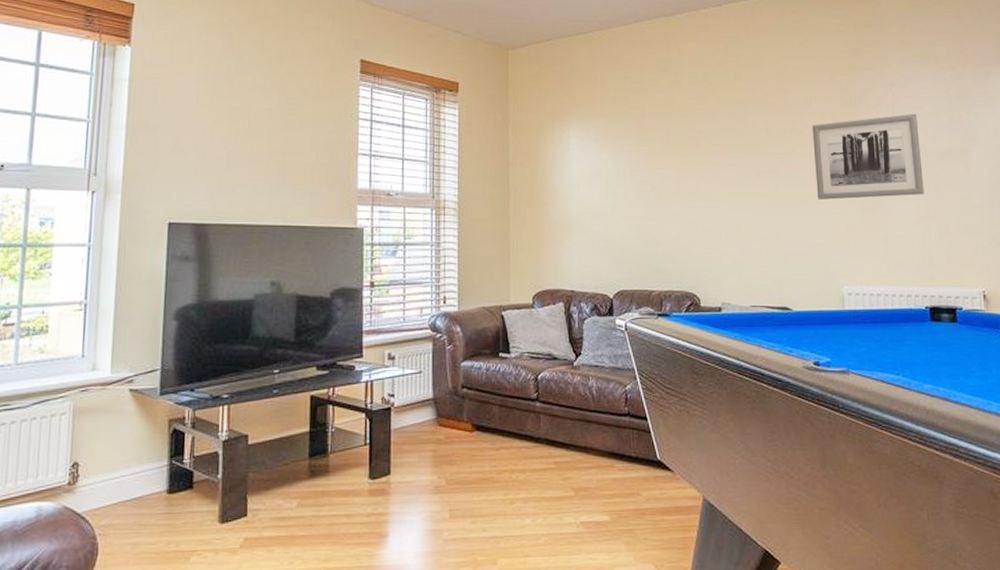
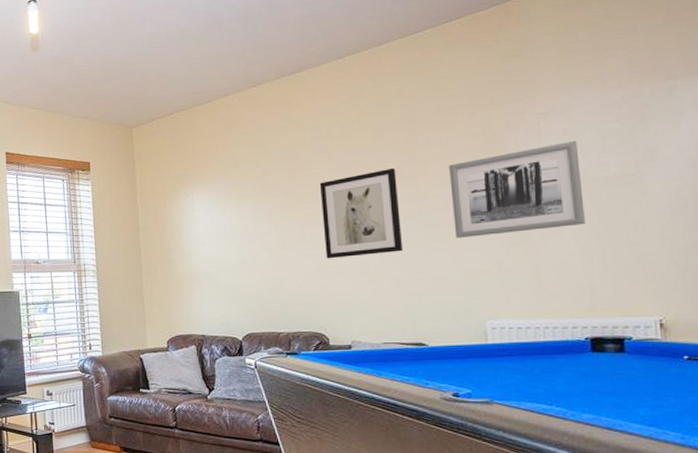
wall art: none [695,122,772,213] -> present [319,167,404,259]

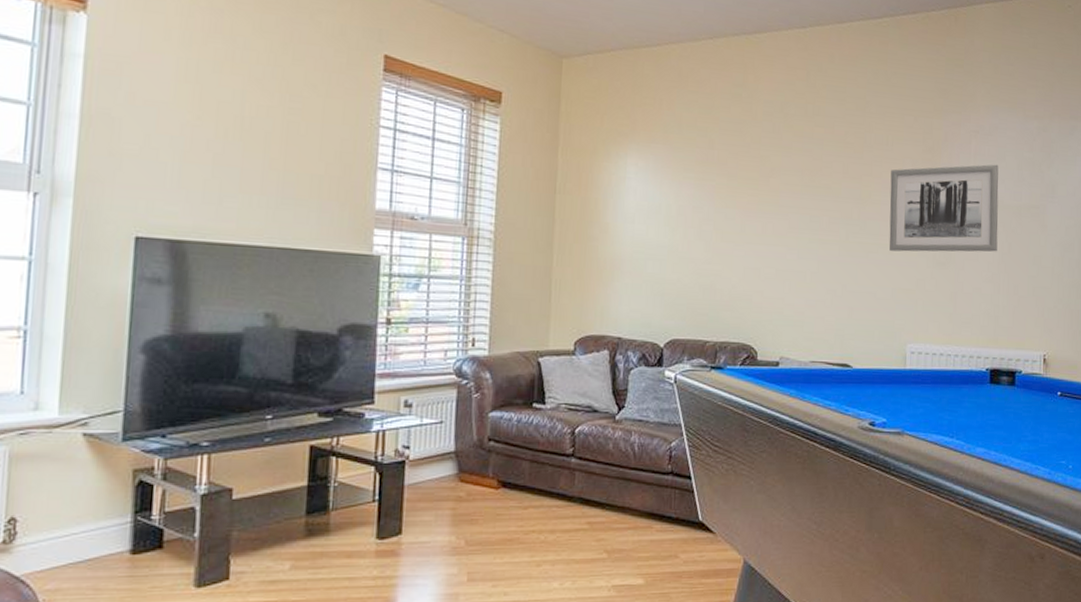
wall art: present [319,167,404,259] -> none [764,163,843,259]

